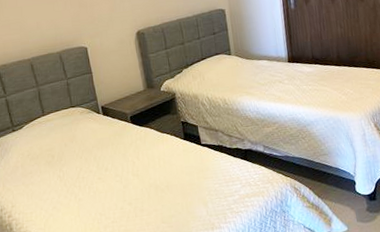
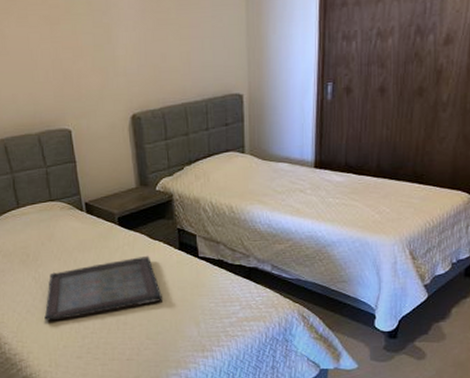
serving tray: none [69,147,174,215] -> present [44,255,164,321]

